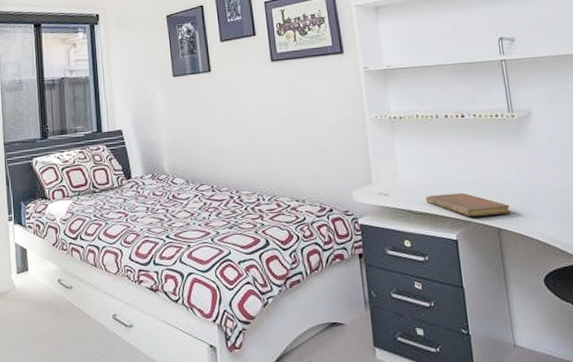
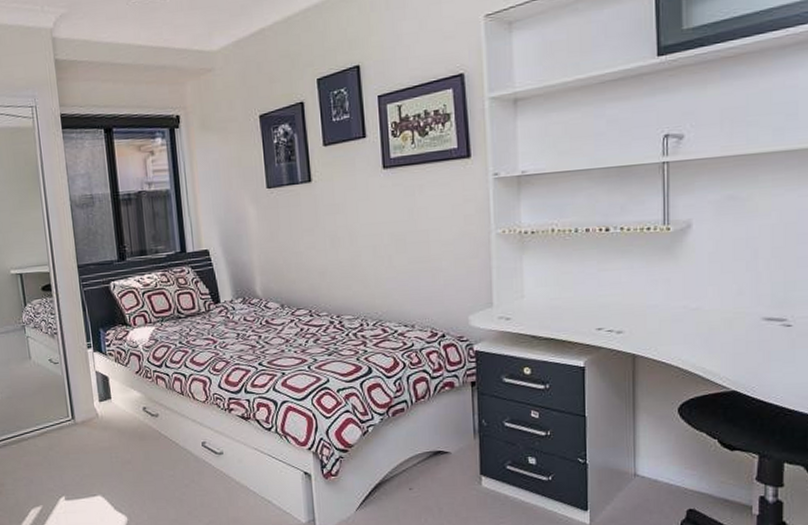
notebook: present [426,192,511,218] -> none [553,316,650,343]

